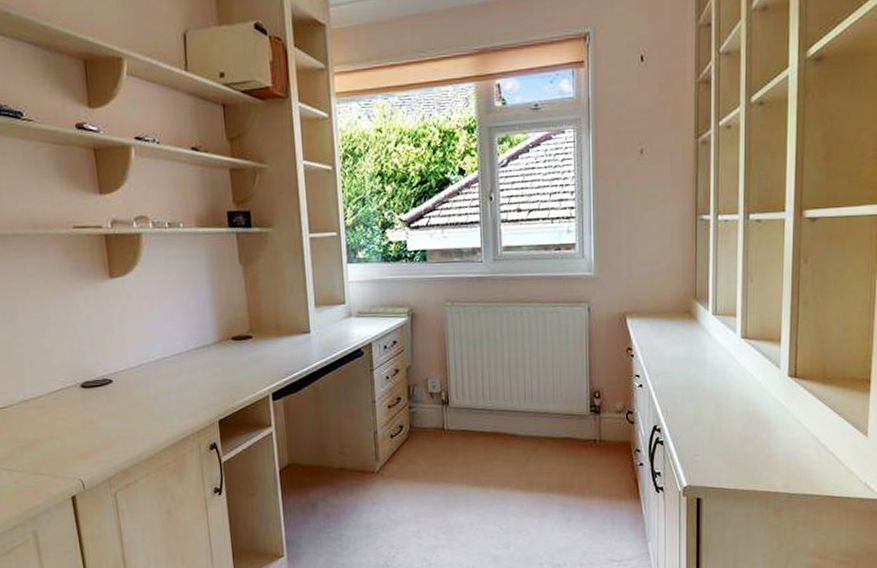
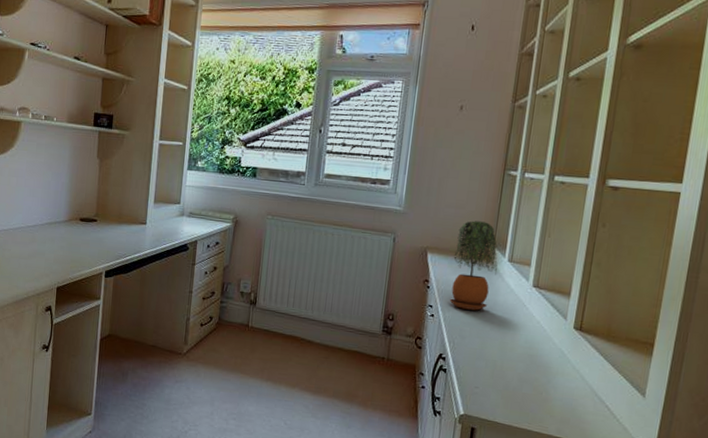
potted plant: none [655,275,702,374] -> present [449,220,498,311]

